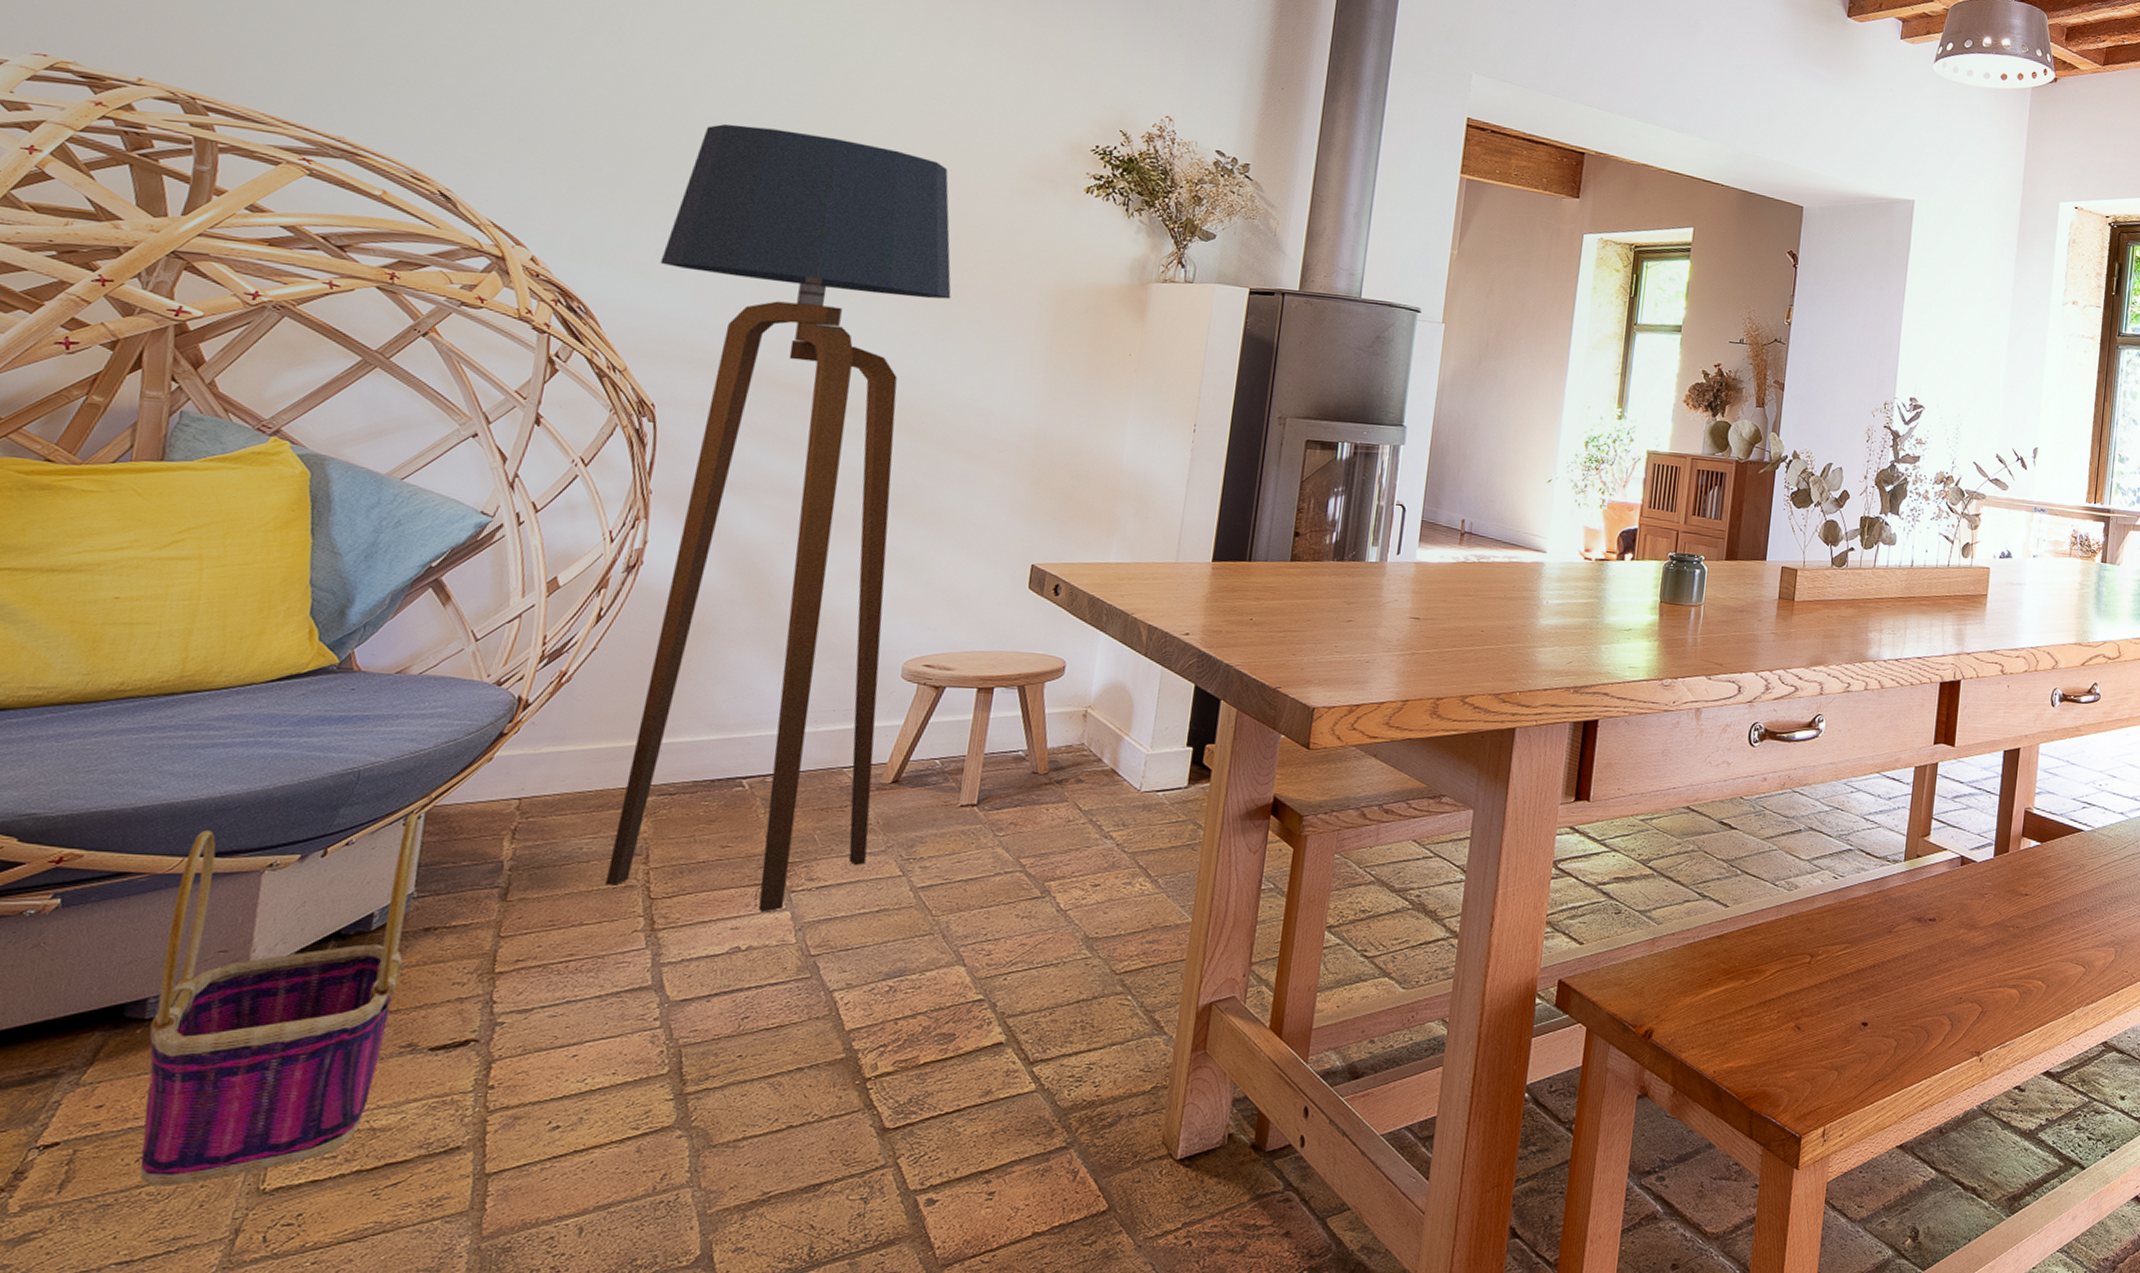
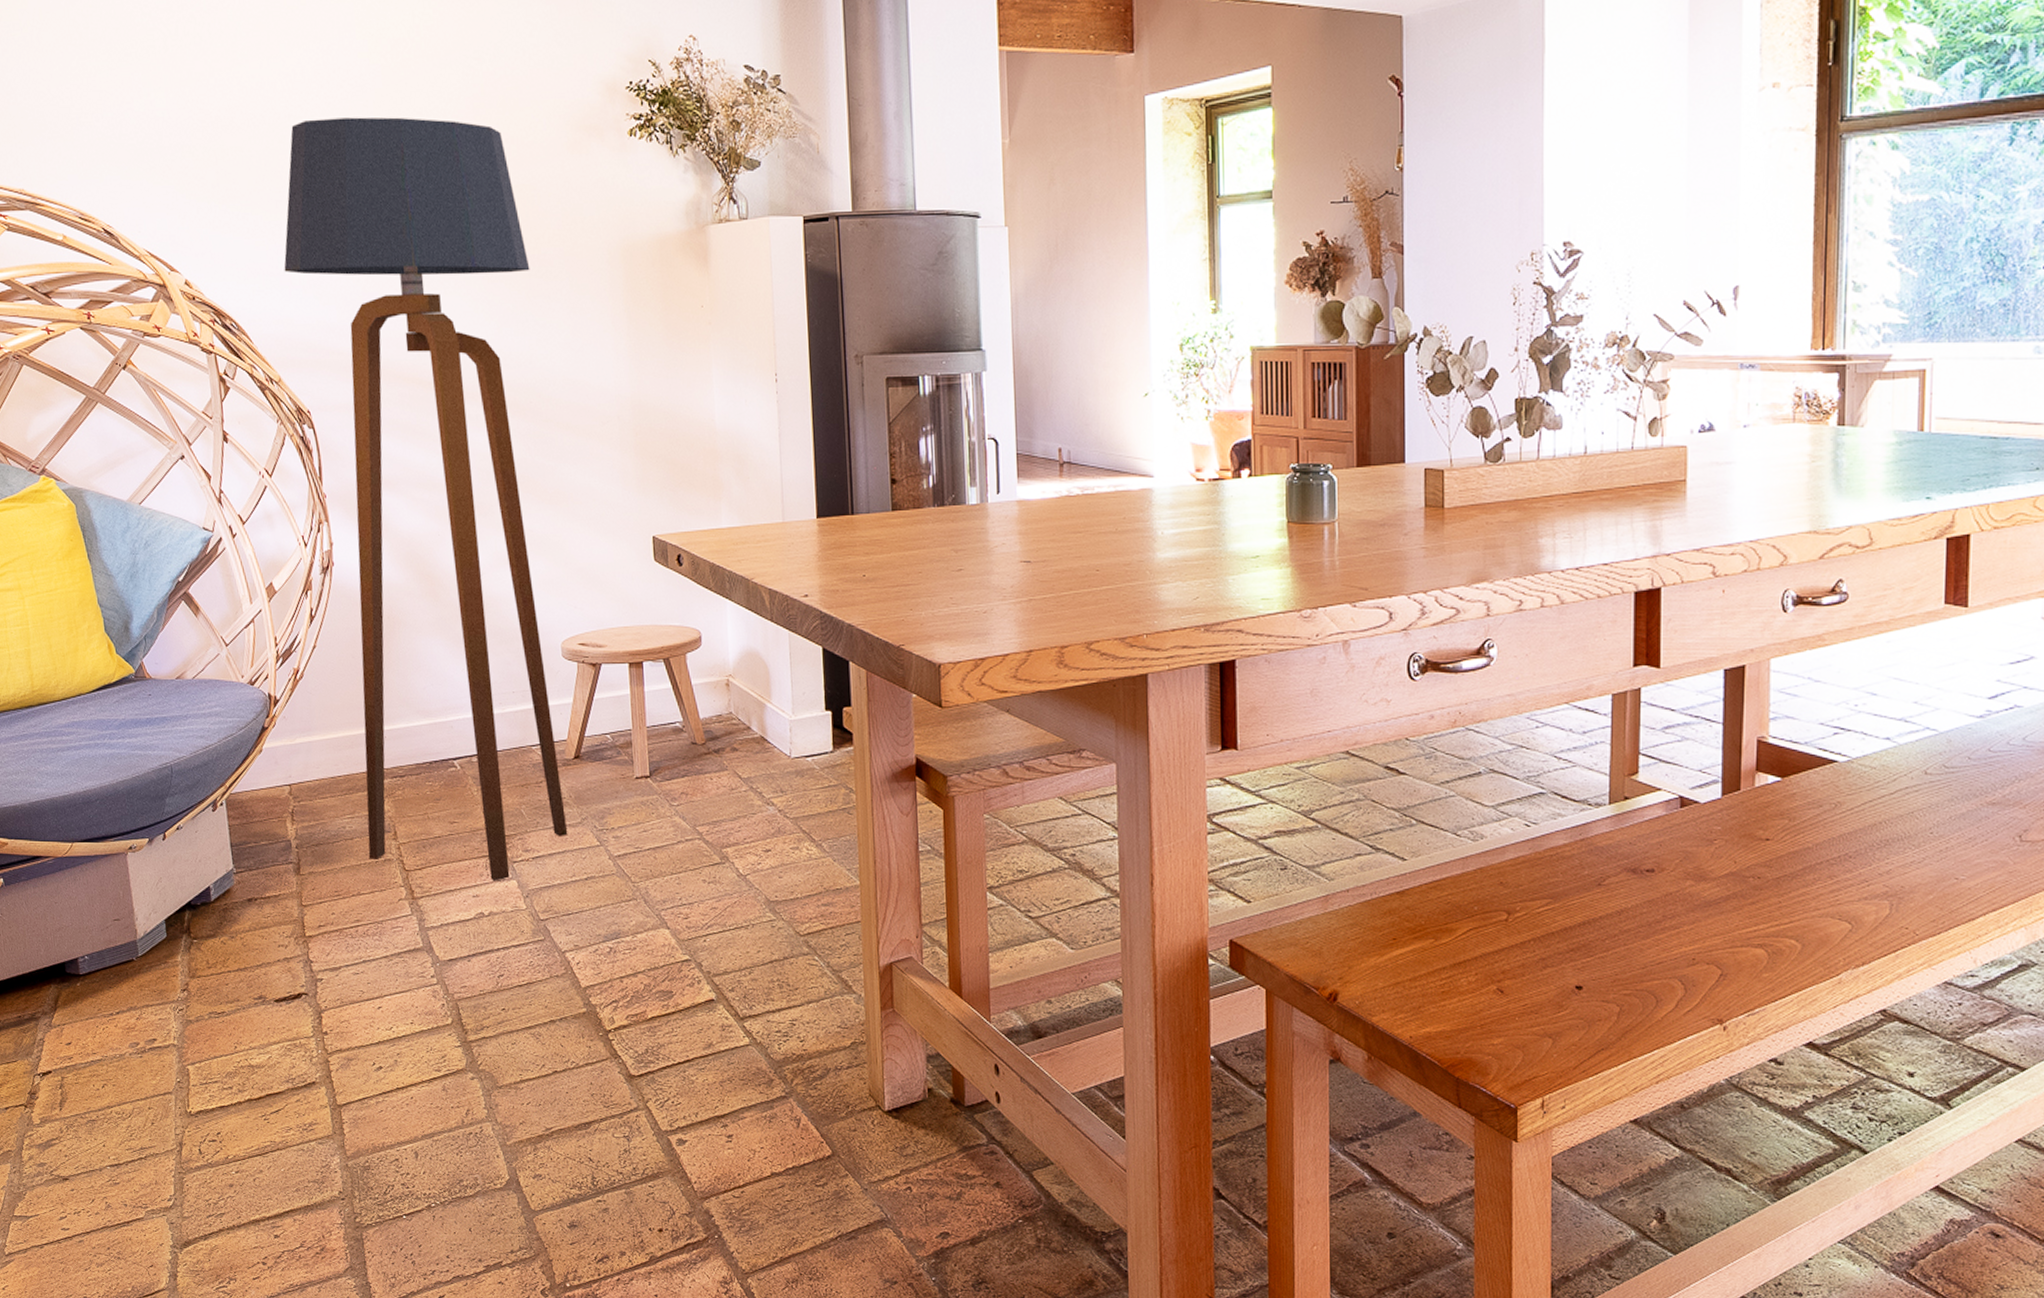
basket: present [140,814,419,1187] -> none [74,801,243,1108]

